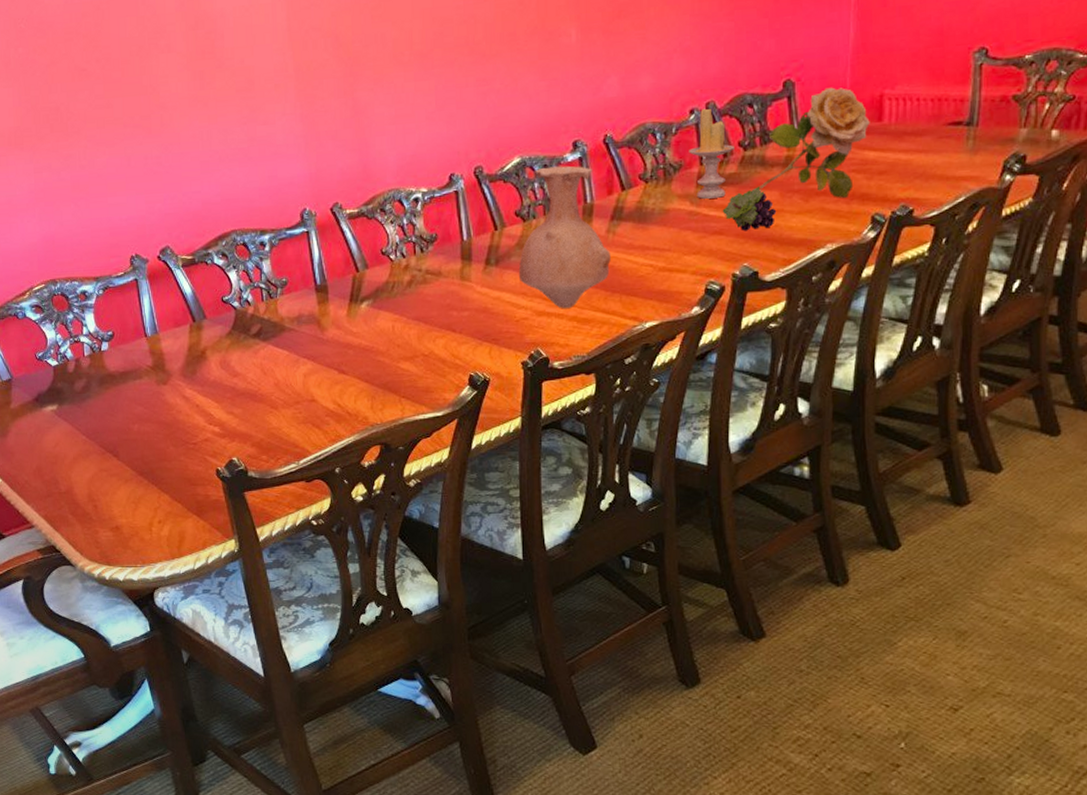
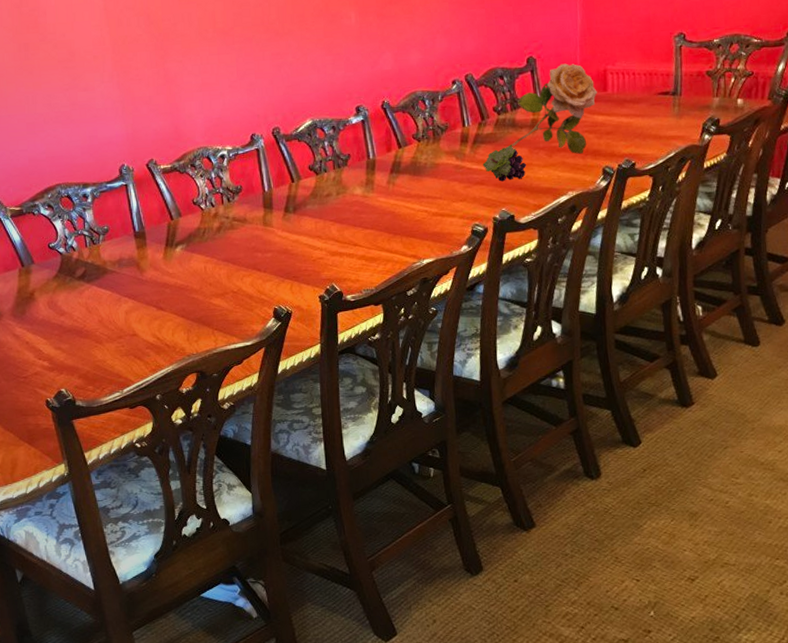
vase: present [518,165,611,309] -> none [313,127,392,249]
candle: present [689,108,734,199] -> none [453,79,490,155]

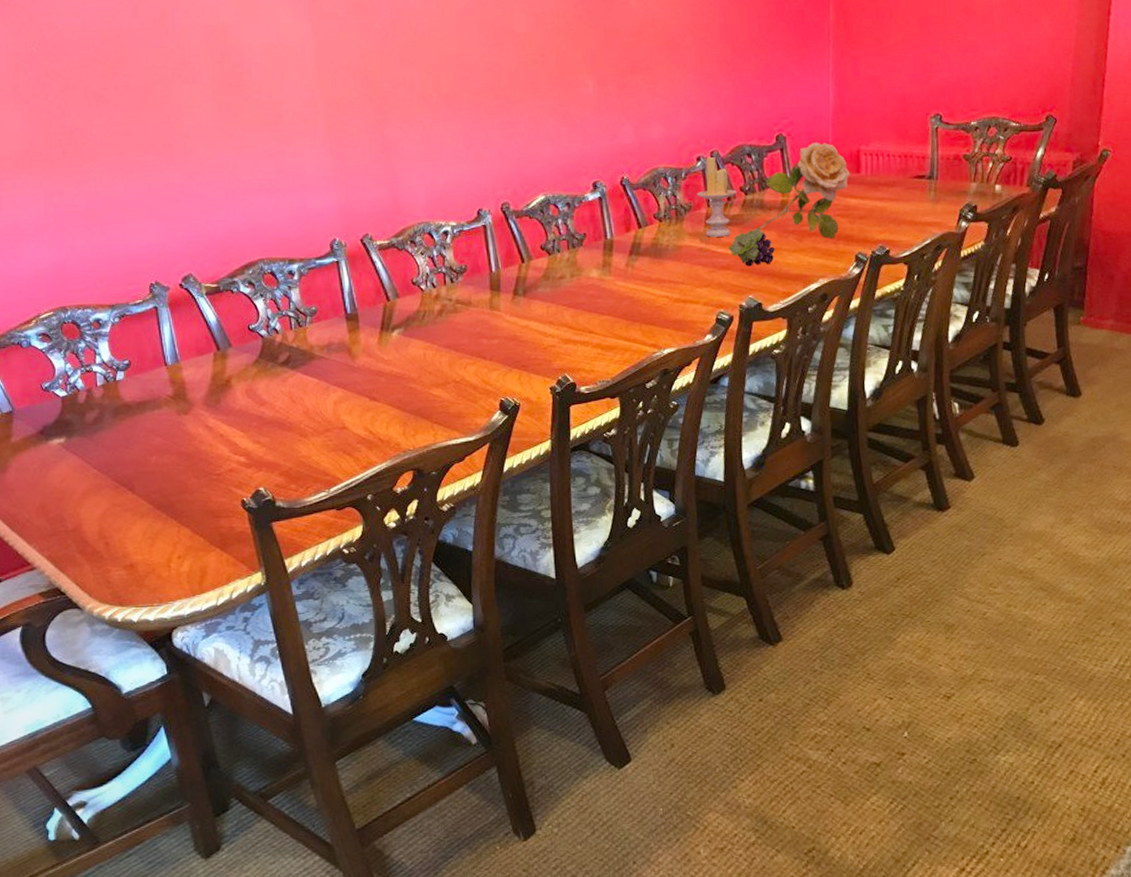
candle: none [453,79,490,155] -> present [697,156,737,237]

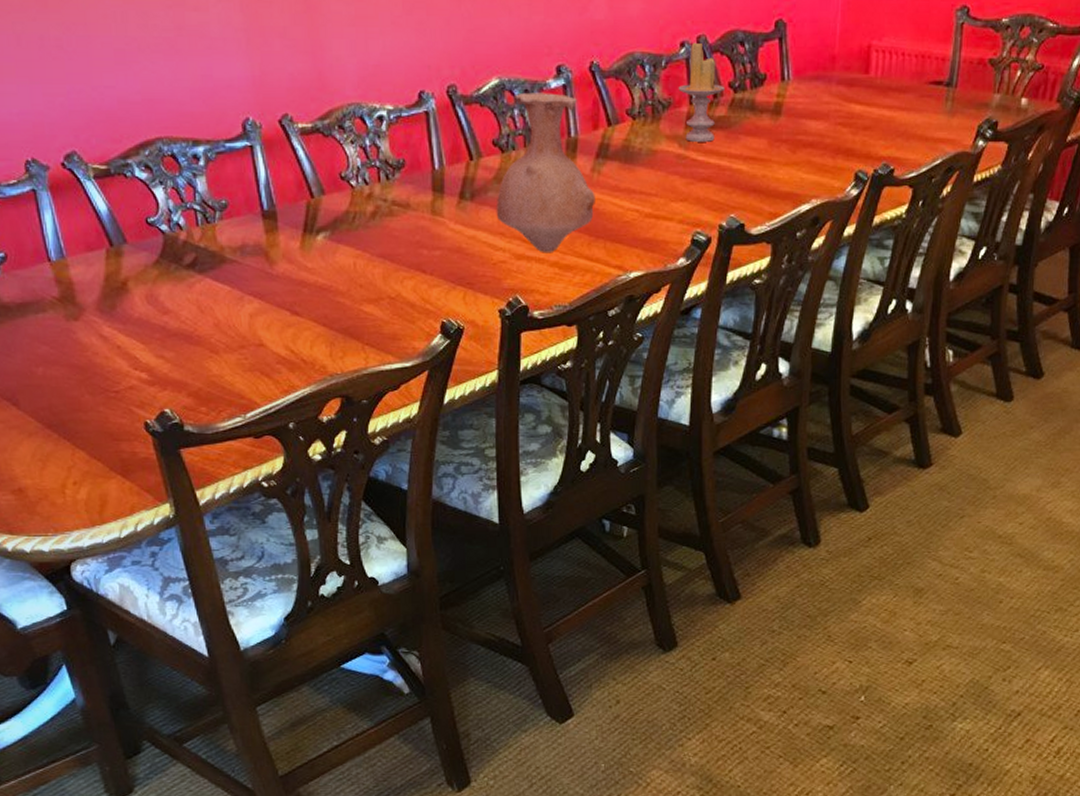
vase: none [545,204,631,337] -> present [496,92,595,253]
fruit: present [728,226,776,267] -> none [710,132,765,180]
flower: present [760,142,850,239] -> none [748,32,857,152]

